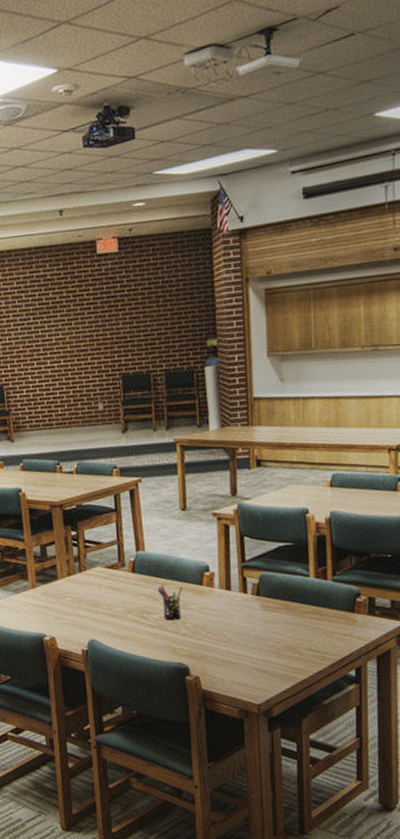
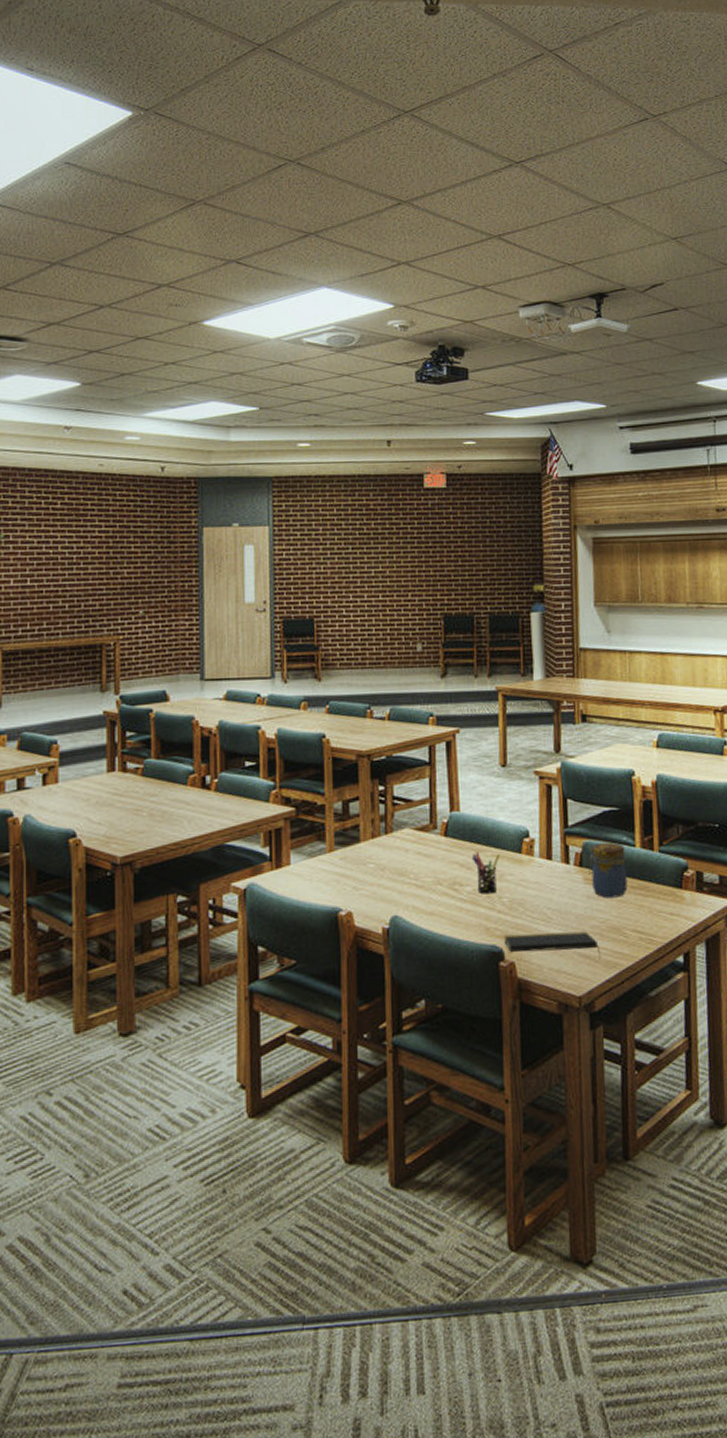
notepad: none [188,650,277,674] -> present [503,931,600,960]
jar: none [265,573,302,622] -> present [588,842,628,898]

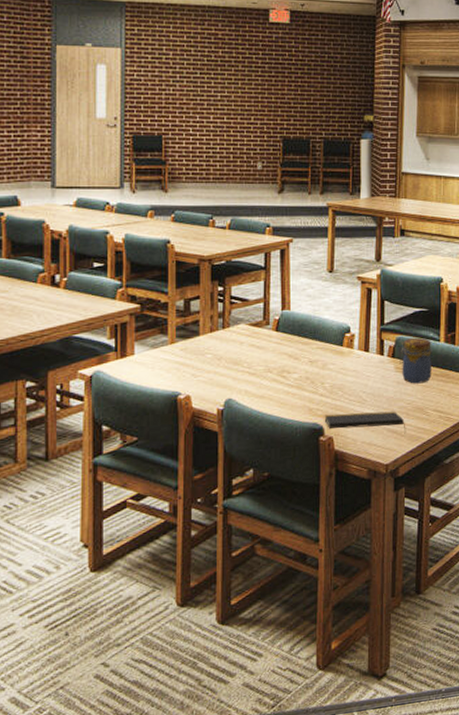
pen holder: present [471,852,499,894] -> none [299,344,323,381]

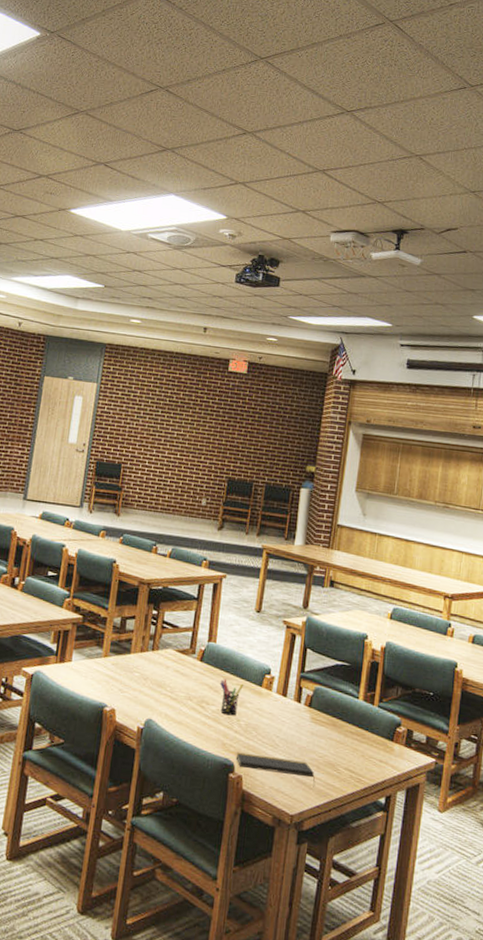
pen holder: none [299,344,323,381] -> present [219,679,243,716]
jar: present [399,337,432,384] -> none [315,690,350,739]

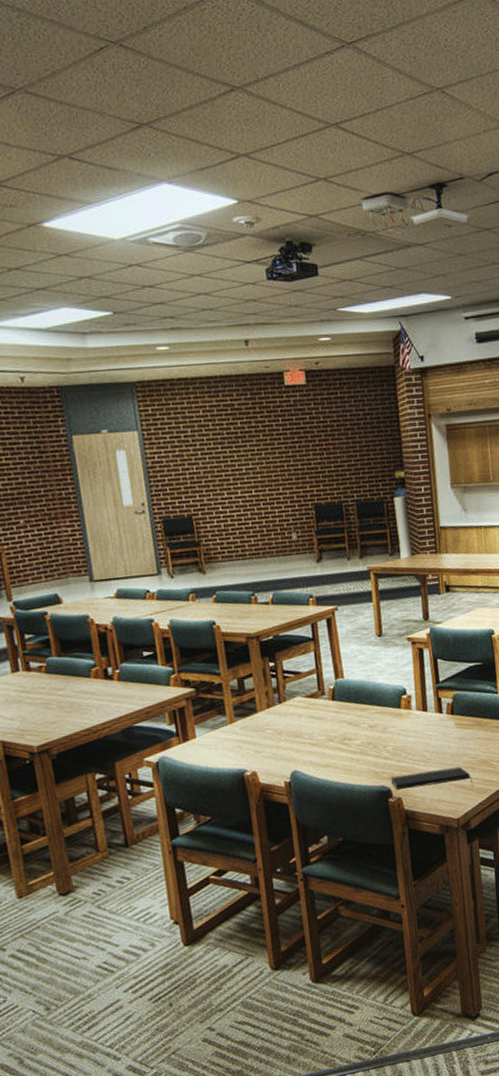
pen holder: present [219,679,243,716] -> none [357,710,382,745]

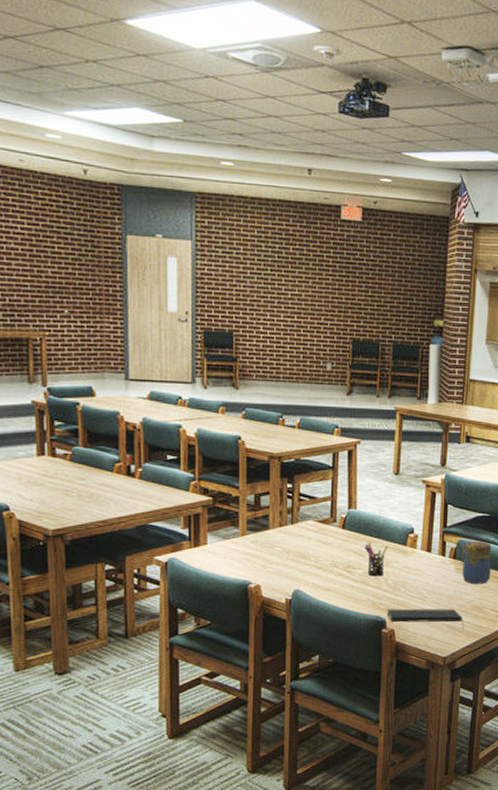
pen holder: none [357,710,382,745] -> present [364,542,388,576]
jar: none [458,691,493,738] -> present [460,541,492,584]

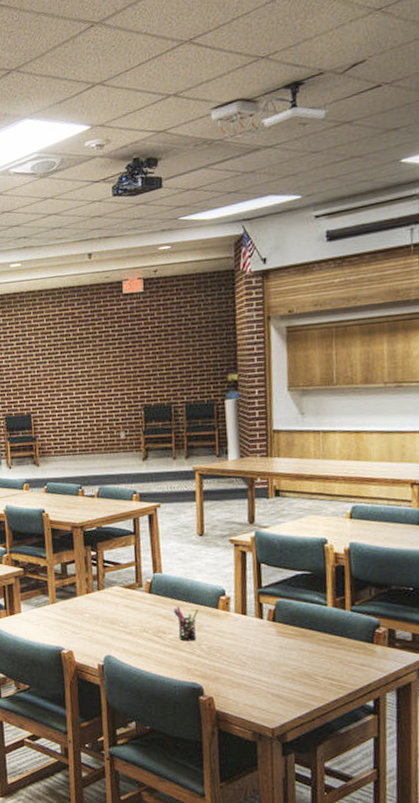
notepad: present [386,608,463,630] -> none [203,675,292,700]
jar: present [460,541,492,584] -> none [281,601,319,649]

